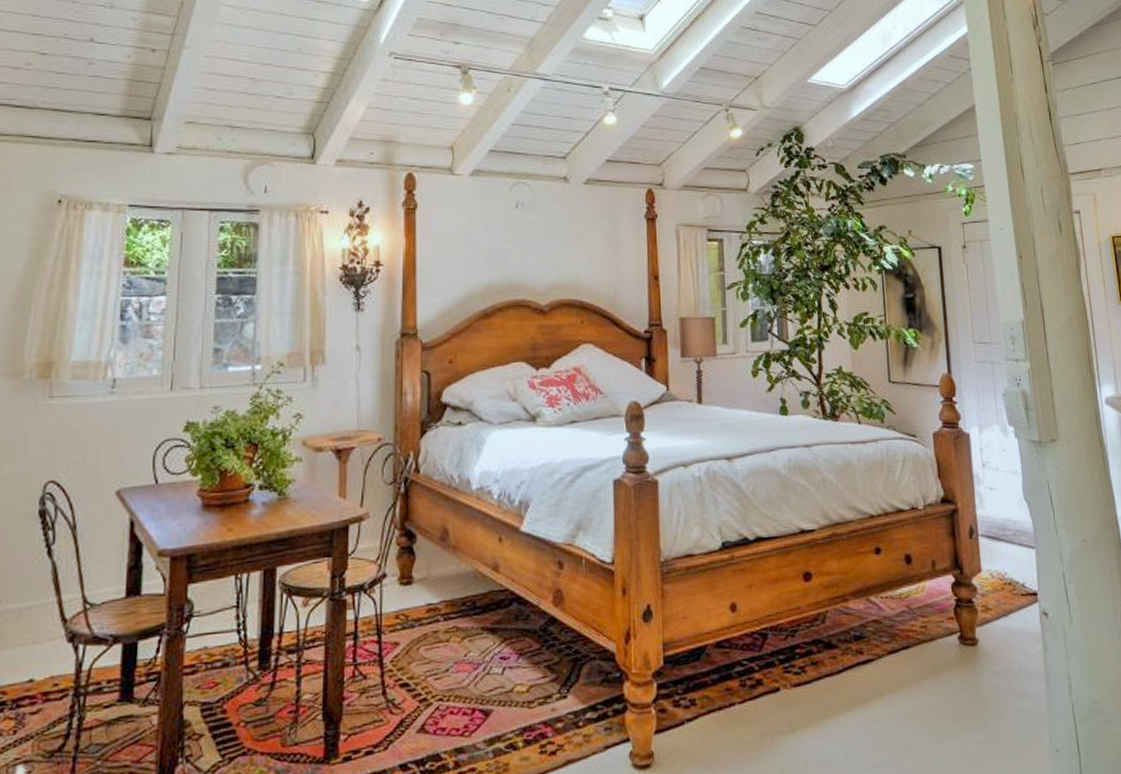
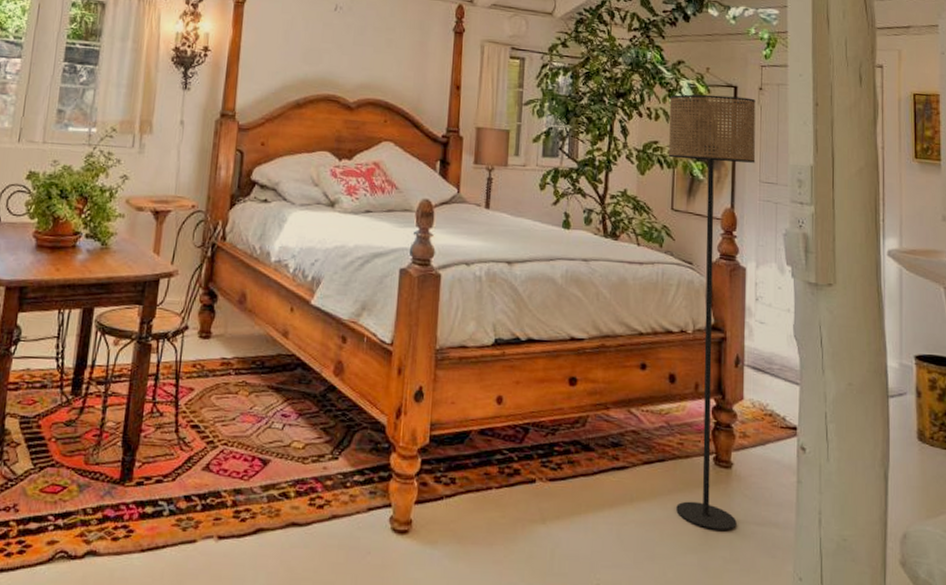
floor lamp: none [875,257,989,713] -> present [669,94,756,530]

